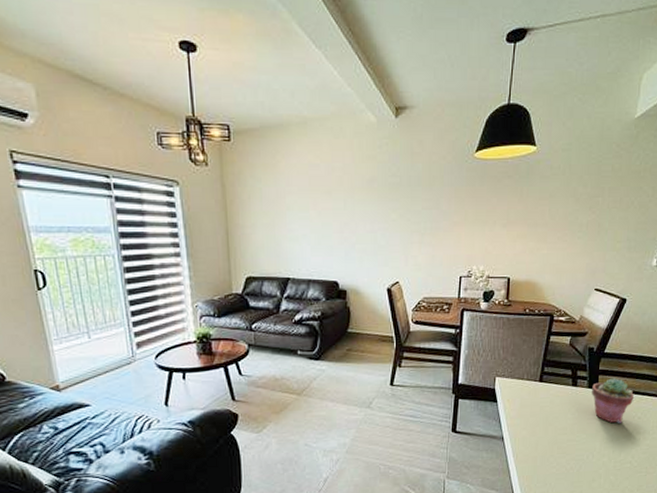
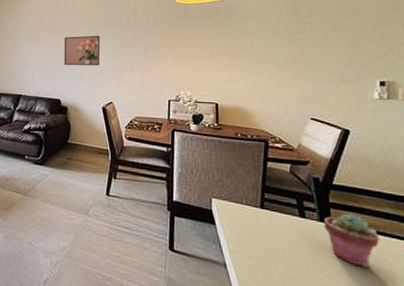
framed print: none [341,199,386,238] -> present [64,35,101,65]

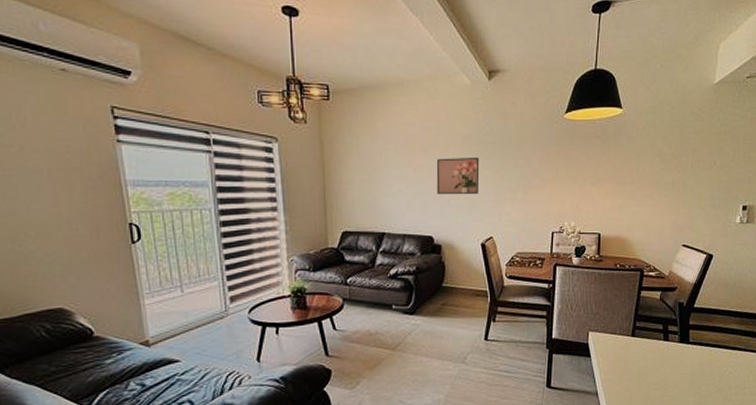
potted succulent: present [324,213,379,267] -> none [683,332,724,378]

